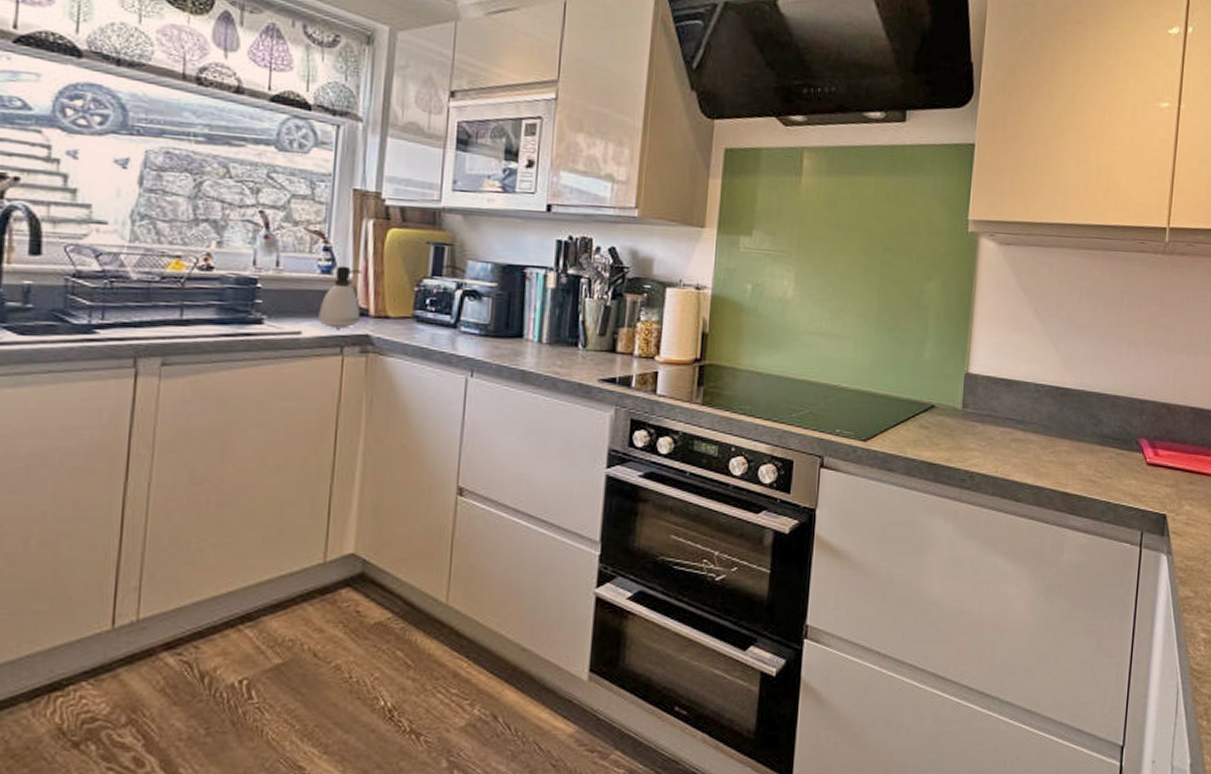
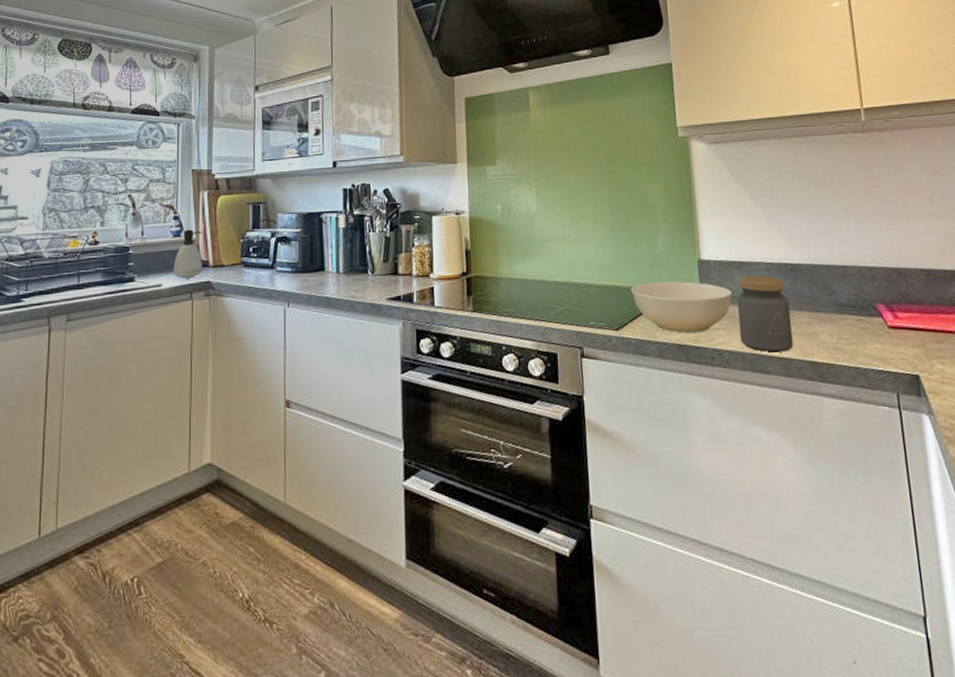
bowl: none [886,392,995,452] -> present [630,281,732,333]
jar: none [995,396,1053,480] -> present [736,275,794,353]

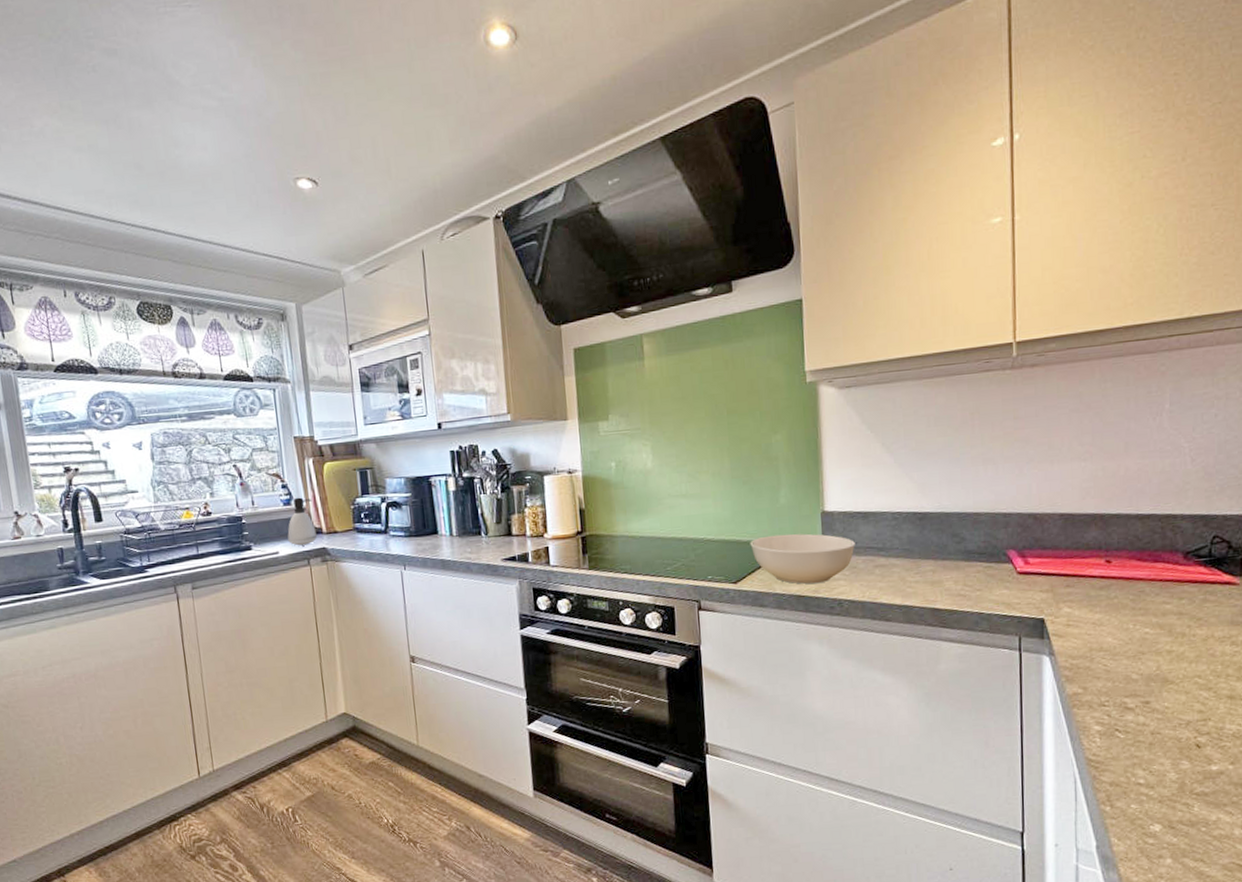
jar: present [736,275,794,353] -> none [860,525,916,601]

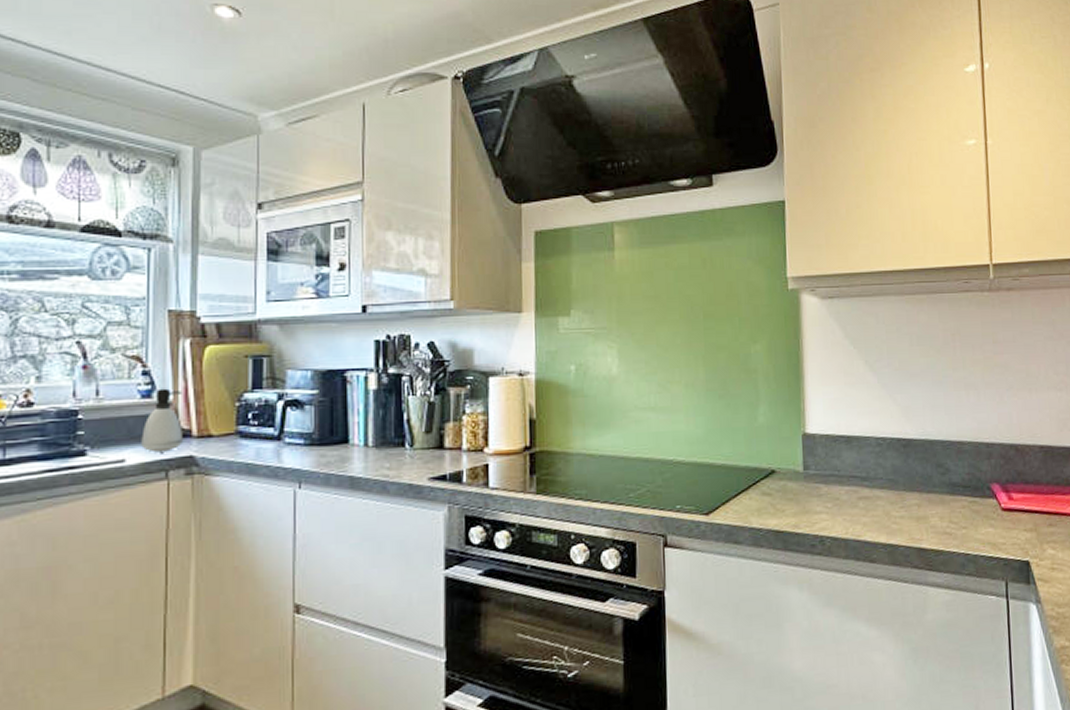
bowl: present [750,533,855,584] -> none [724,457,838,518]

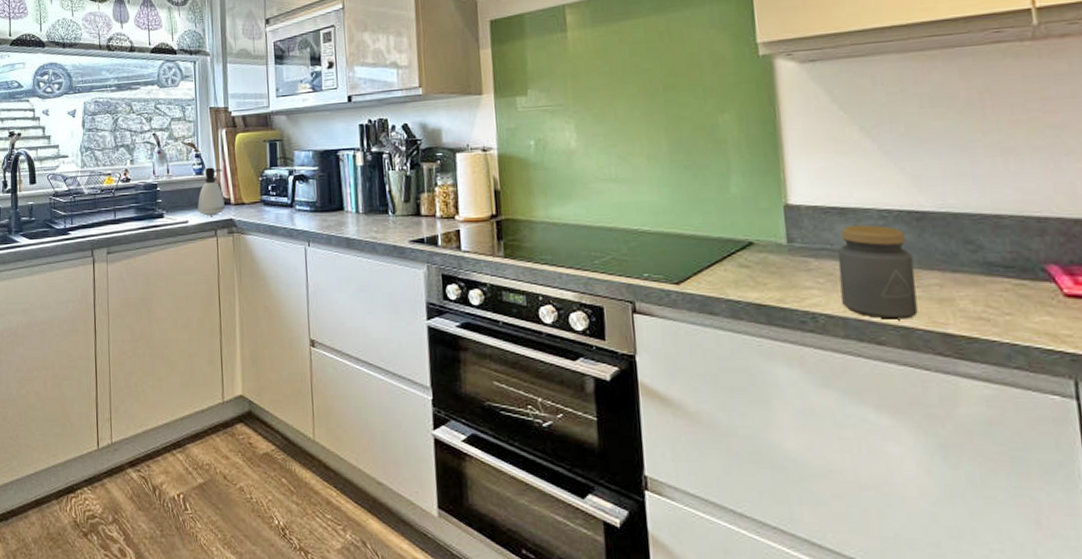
jar: none [842,451,901,539] -> present [837,224,918,319]

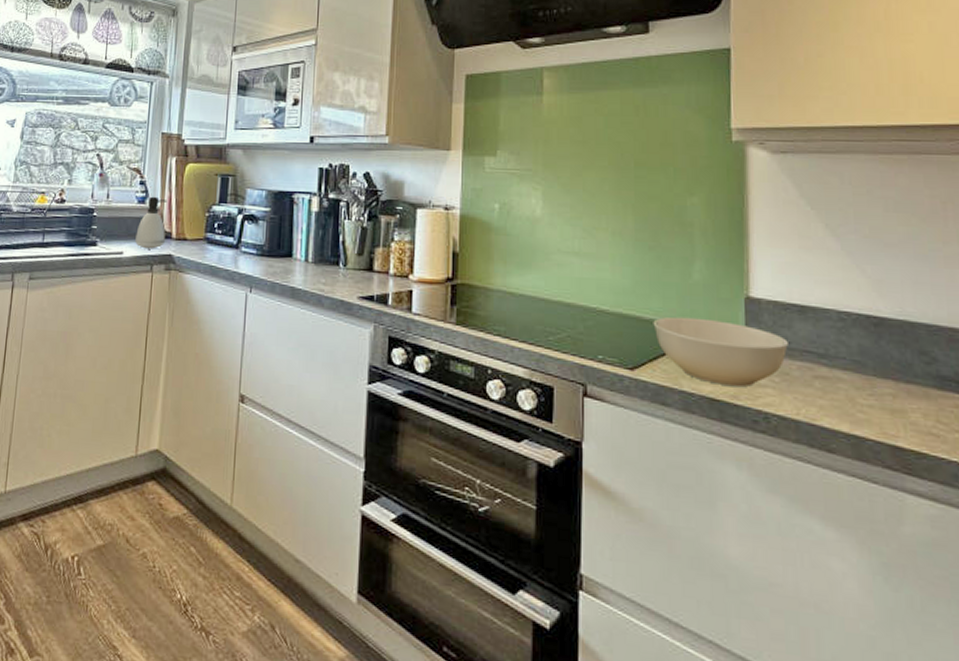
bowl: none [694,229,831,292] -> present [653,316,788,388]
jar: present [837,224,918,319] -> none [794,324,870,428]

